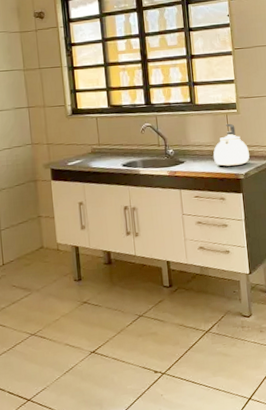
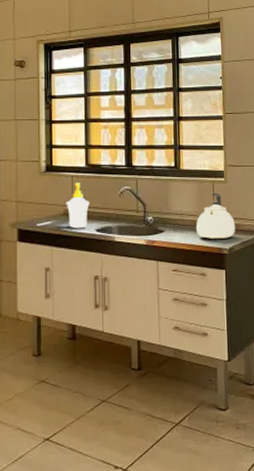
soap bottle: none [93,122,115,165] -> present [66,182,90,229]

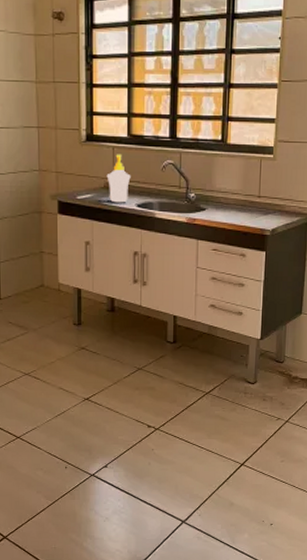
kettle: present [195,192,235,239] -> none [238,170,280,219]

